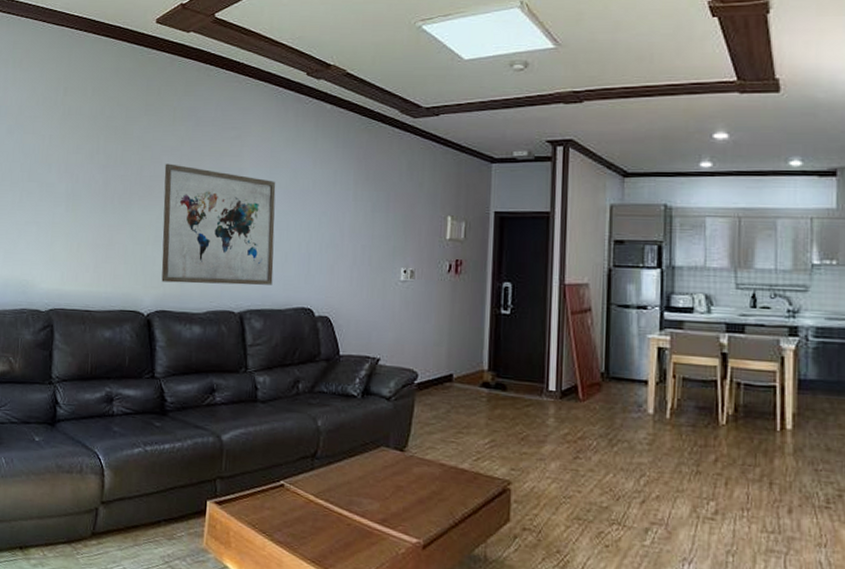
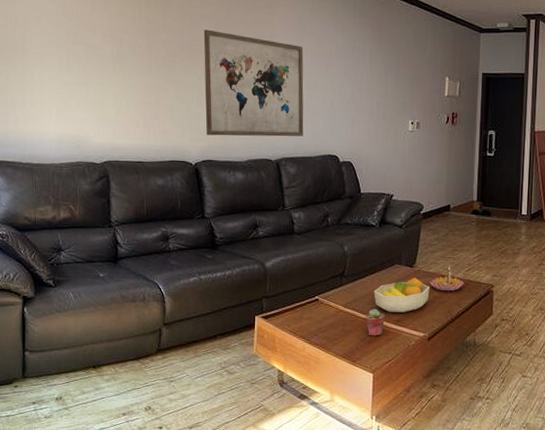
potted succulent: none [341,501,368,538] -> present [365,308,386,336]
fruit bowl: none [353,464,425,510] -> present [374,277,430,313]
candle holder: none [426,452,471,487] -> present [430,265,464,292]

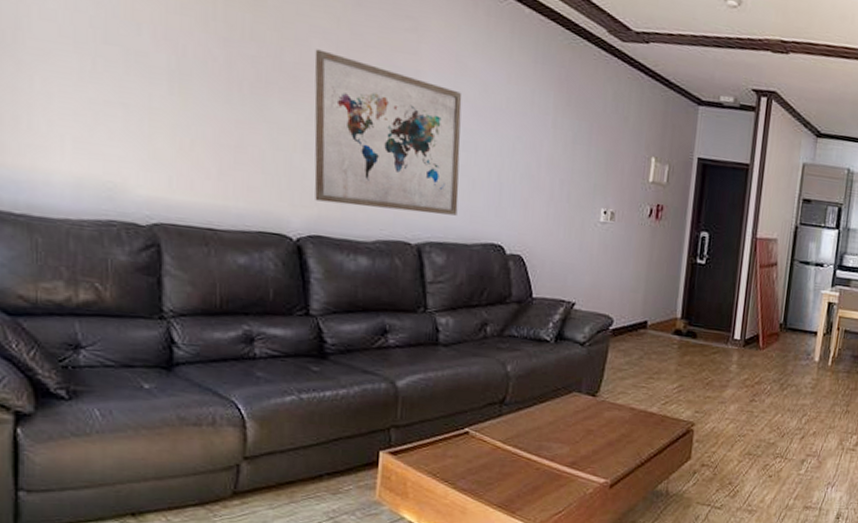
potted succulent: present [365,308,386,336] -> none [530,446,557,482]
fruit bowl: present [374,277,430,313] -> none [543,409,616,453]
candle holder: present [430,265,464,292] -> none [616,396,659,429]

